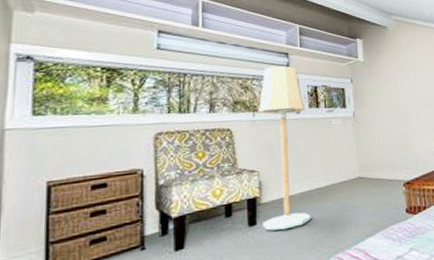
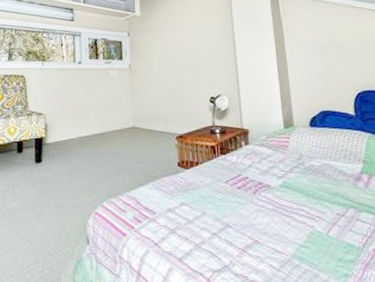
floor lamp: present [259,66,311,231] -> none [47,20,88,170]

